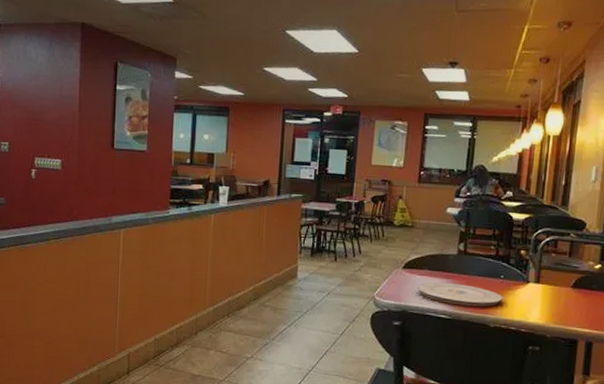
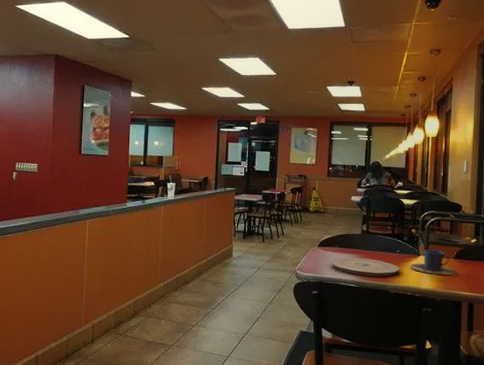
cup: none [516,275,574,308] -> present [410,249,457,275]

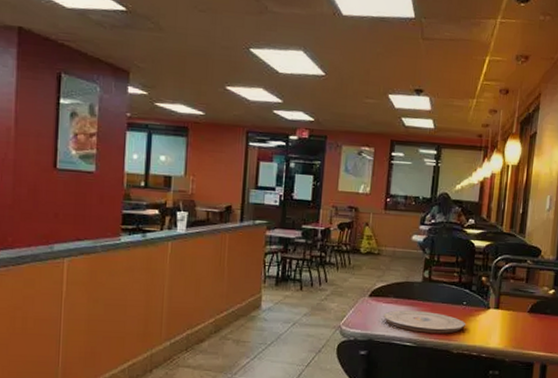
cup: present [410,249,457,275] -> none [477,301,531,332]

